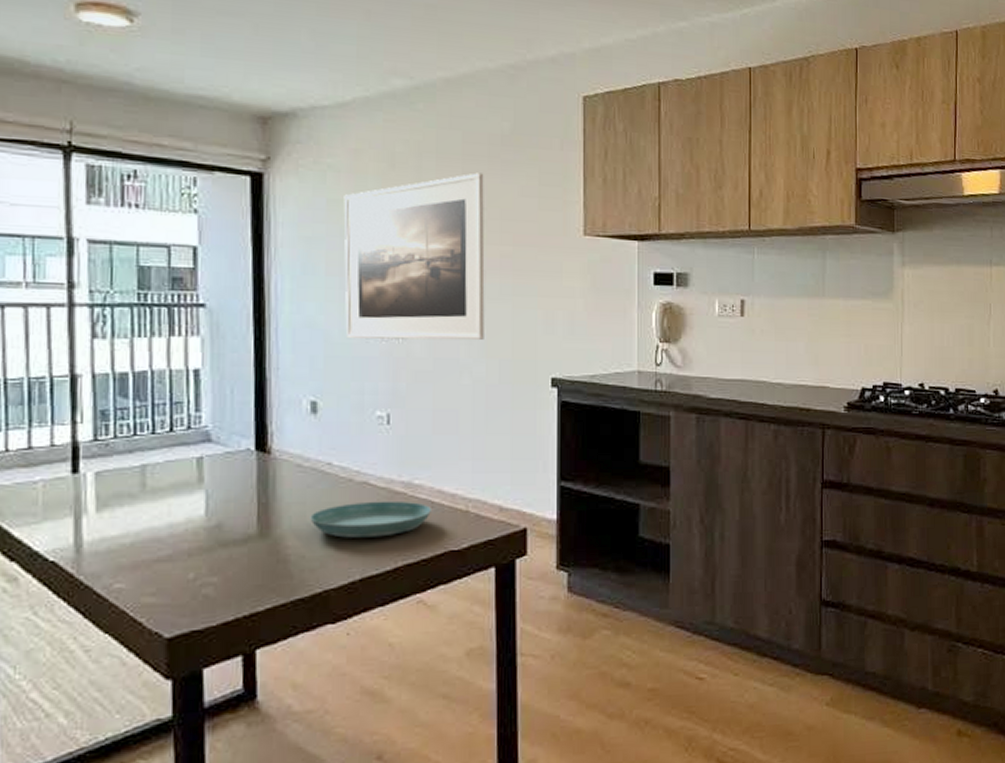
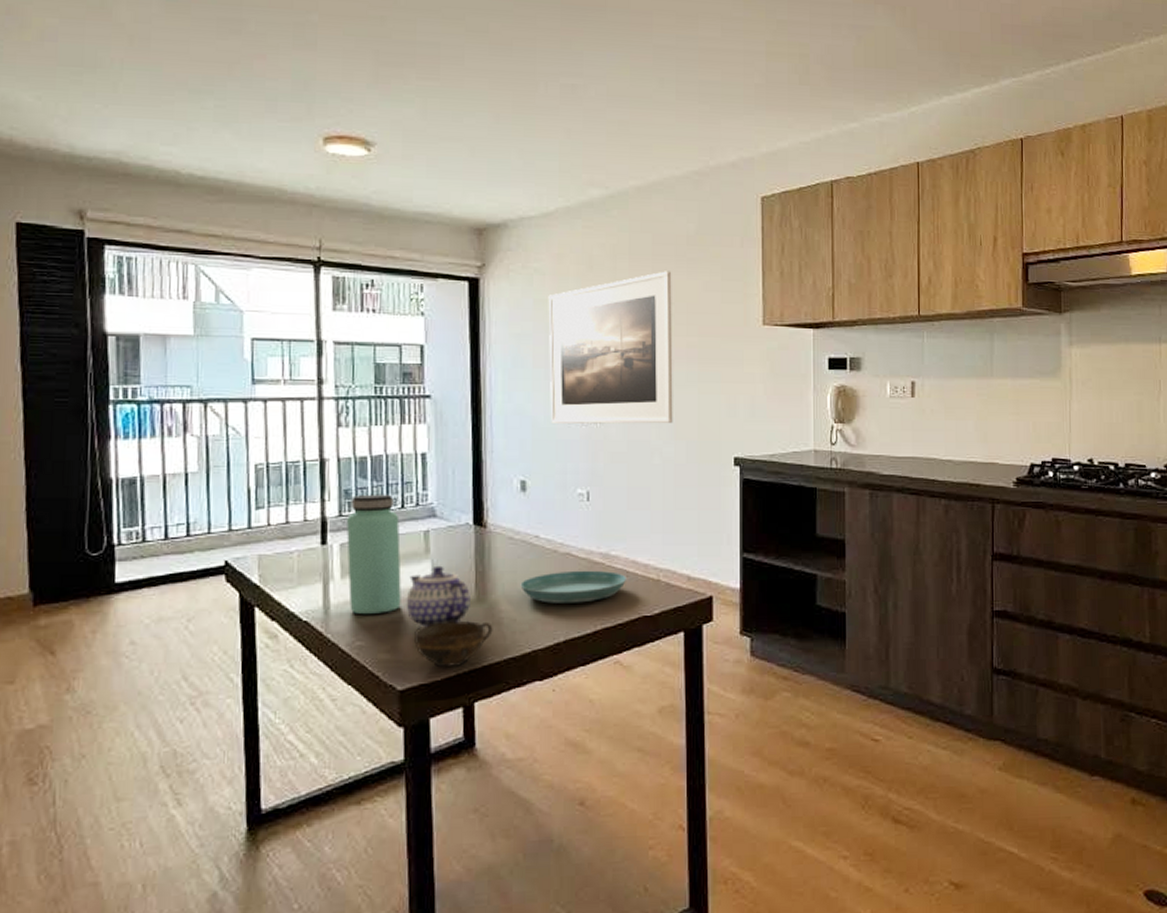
bottle: none [103,415,170,552] -> present [346,494,402,614]
teapot: none [175,496,252,568] -> present [406,565,470,628]
cup: none [185,559,278,612] -> present [414,621,493,668]

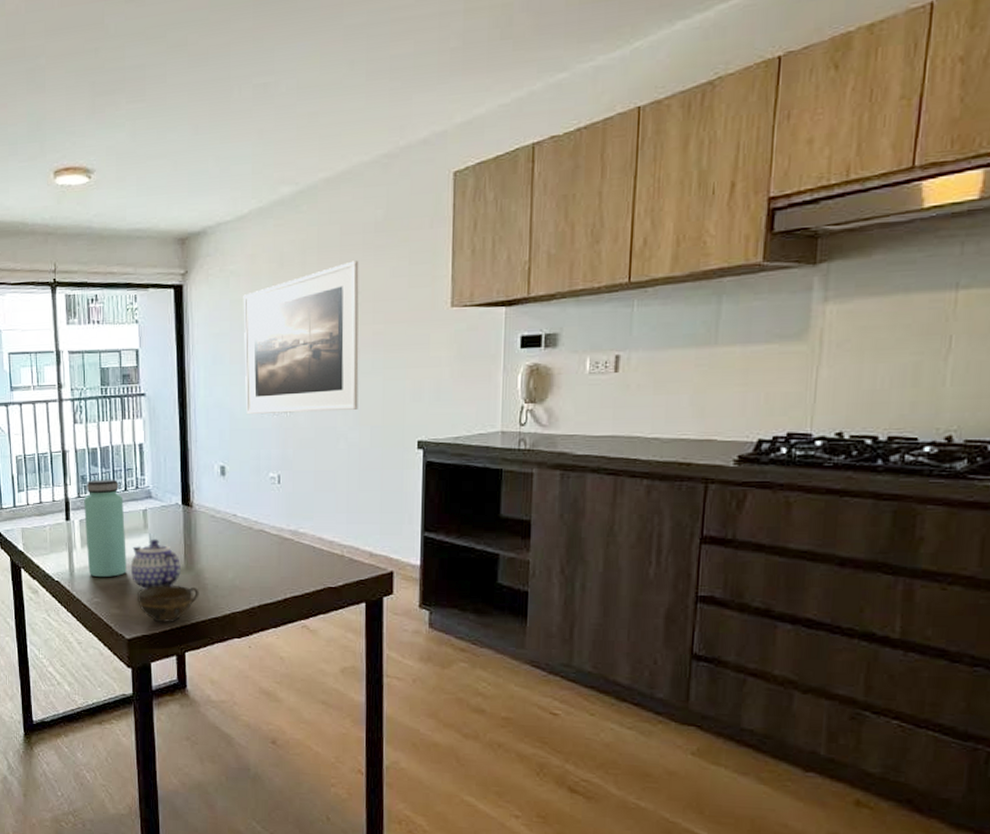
saucer: present [520,570,626,603] -> none [221,545,313,574]

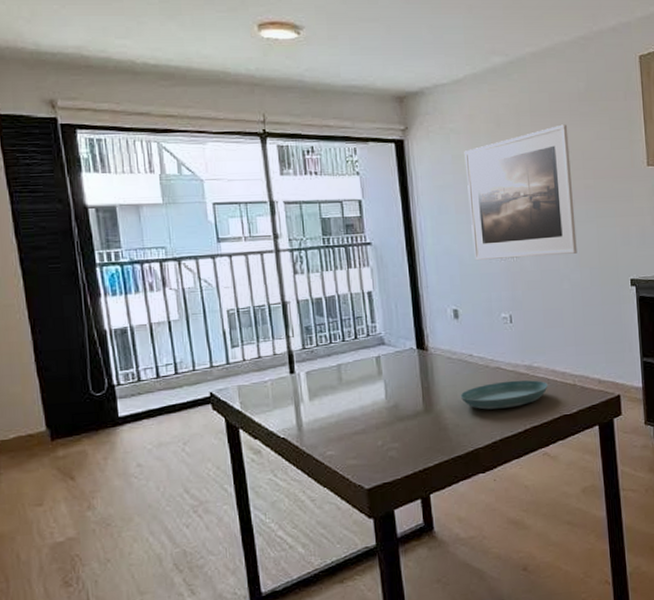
bottle: present [84,479,127,577] -> none [310,328,362,429]
teapot: present [130,539,181,590] -> none [365,384,420,437]
cup: present [138,585,199,623] -> none [375,428,441,468]
saucer: none [221,545,313,574] -> present [460,380,548,410]

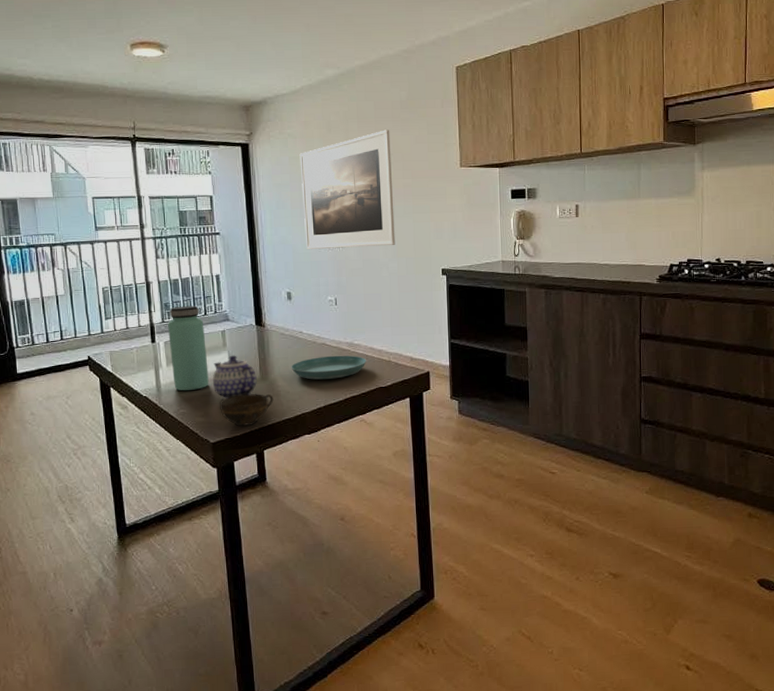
bottle: none [310,328,362,429] -> present [168,305,209,391]
teapot: none [365,384,420,437] -> present [212,355,257,400]
cup: none [375,428,441,468] -> present [220,394,274,427]

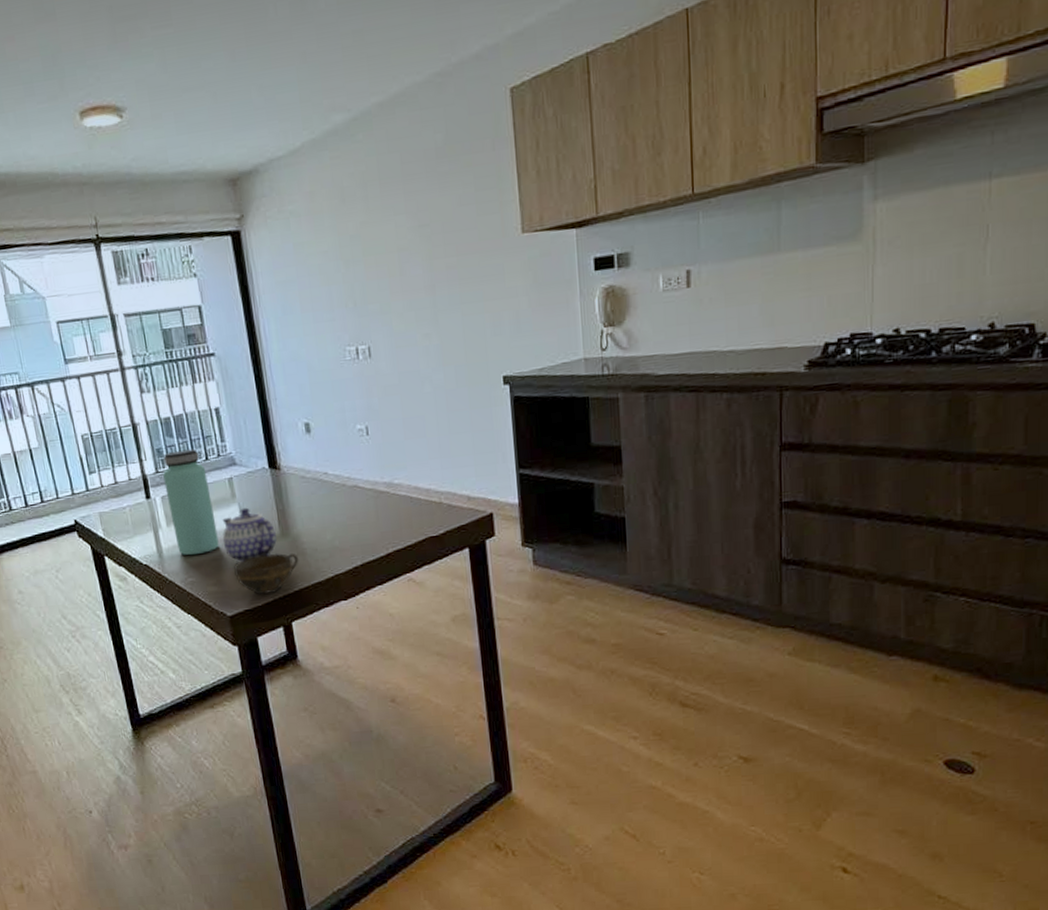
saucer: present [291,355,366,380] -> none [316,498,411,533]
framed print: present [299,129,395,250] -> none [306,190,440,366]

